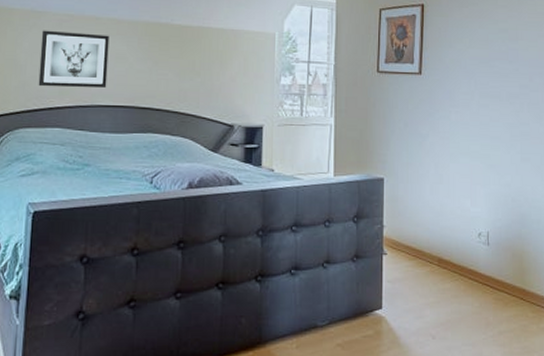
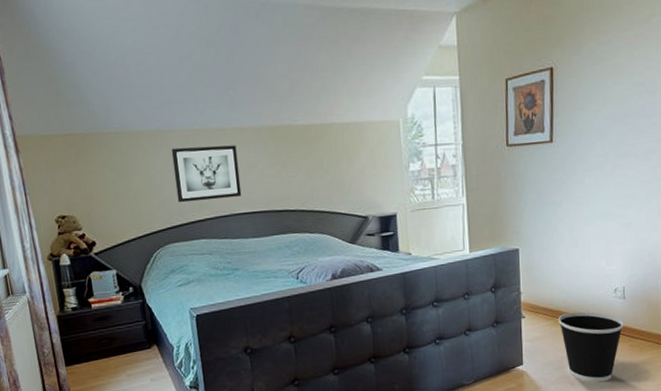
wastebasket: none [420,254,488,338] -> present [558,311,624,383]

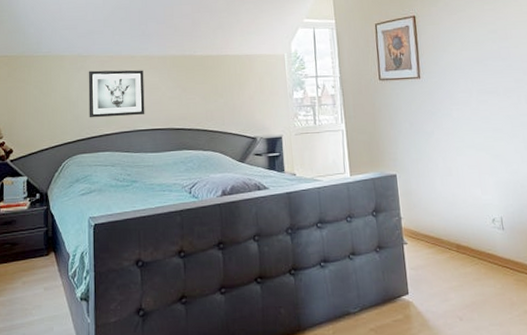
wastebasket: present [558,311,624,383] -> none [439,240,507,319]

